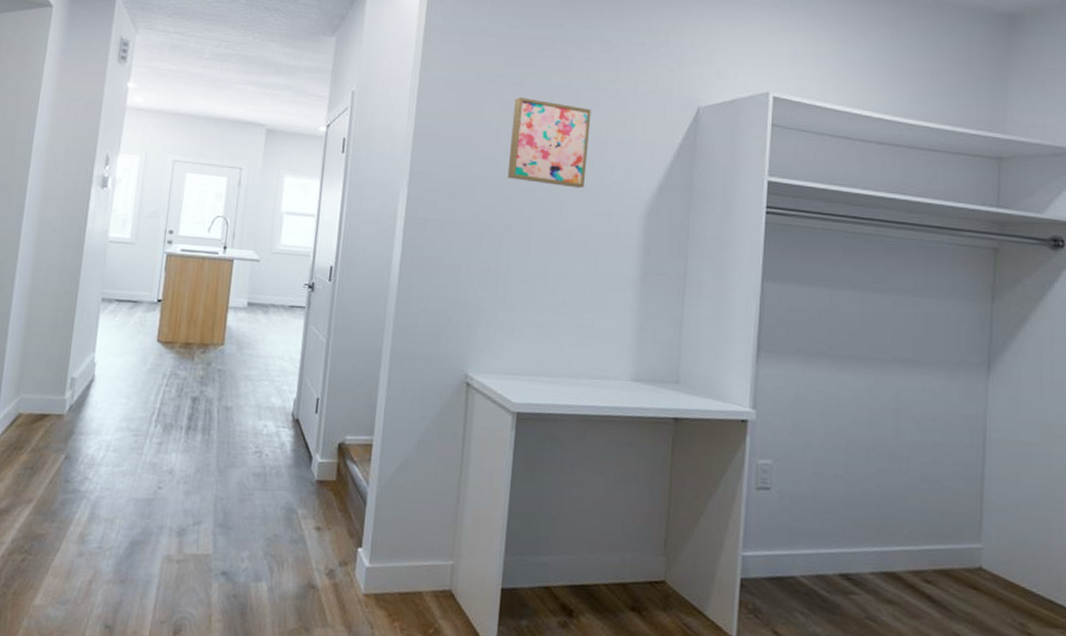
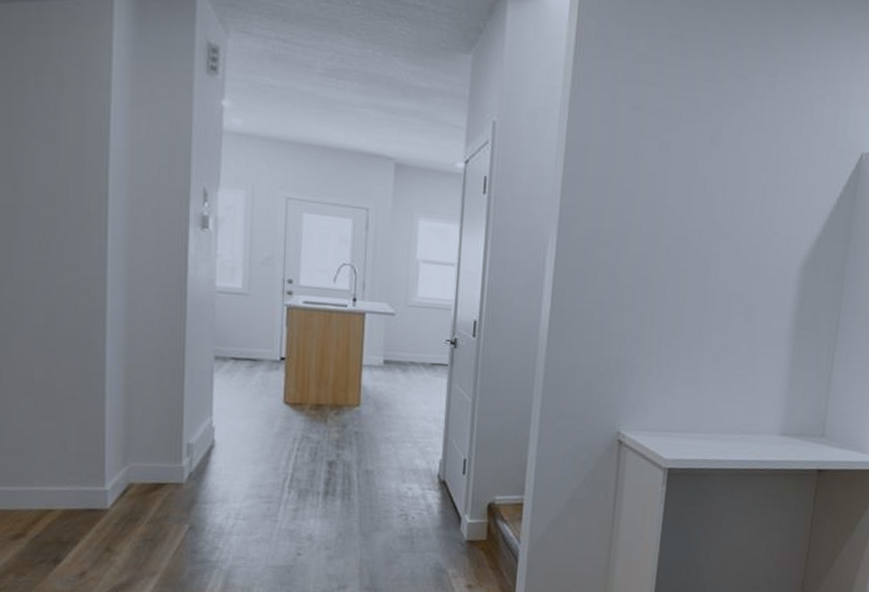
wall art: present [507,97,591,189] -> none [663,135,753,239]

